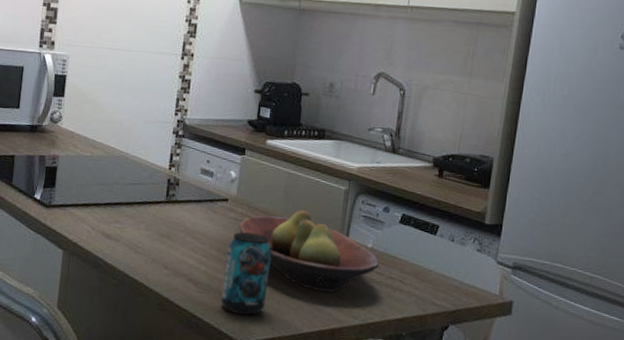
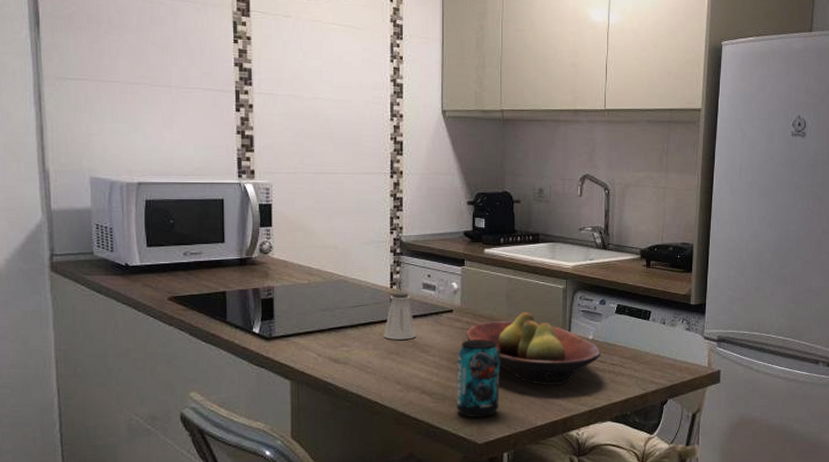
saltshaker: none [157,174,189,224] -> present [384,292,416,340]

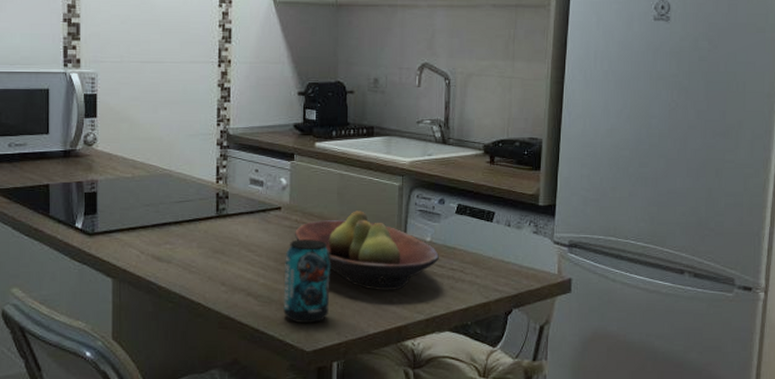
saltshaker: present [384,292,416,340] -> none [209,187,242,238]

